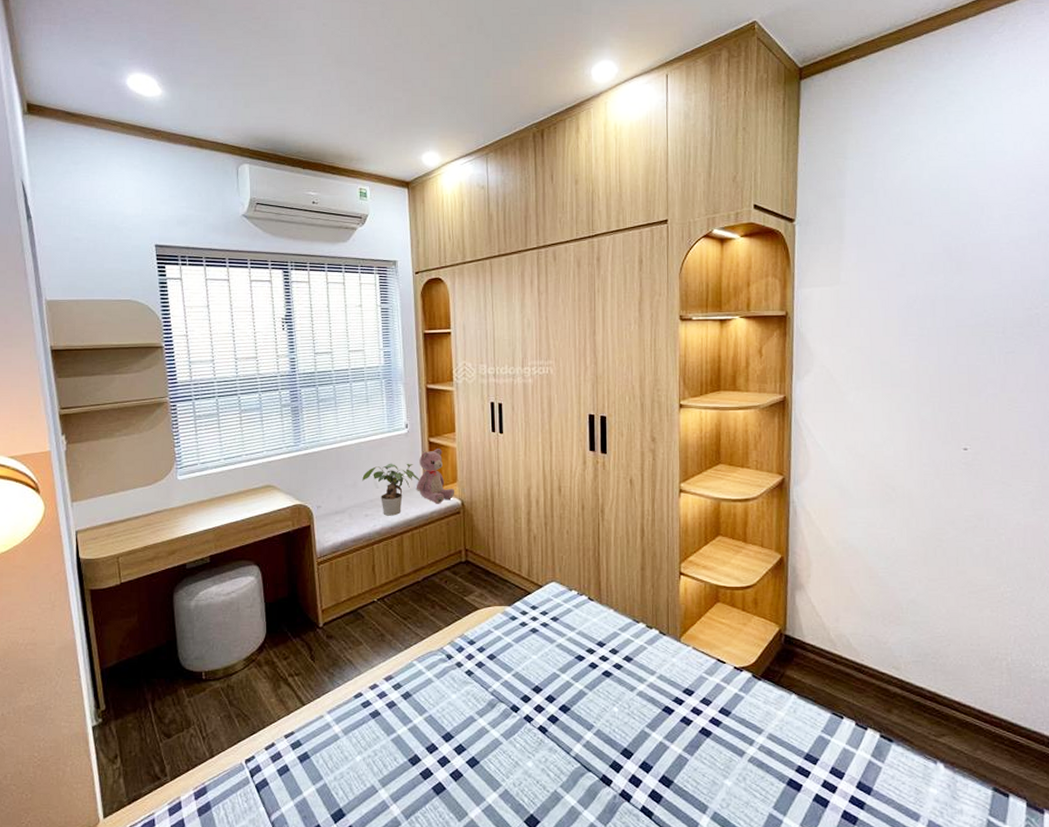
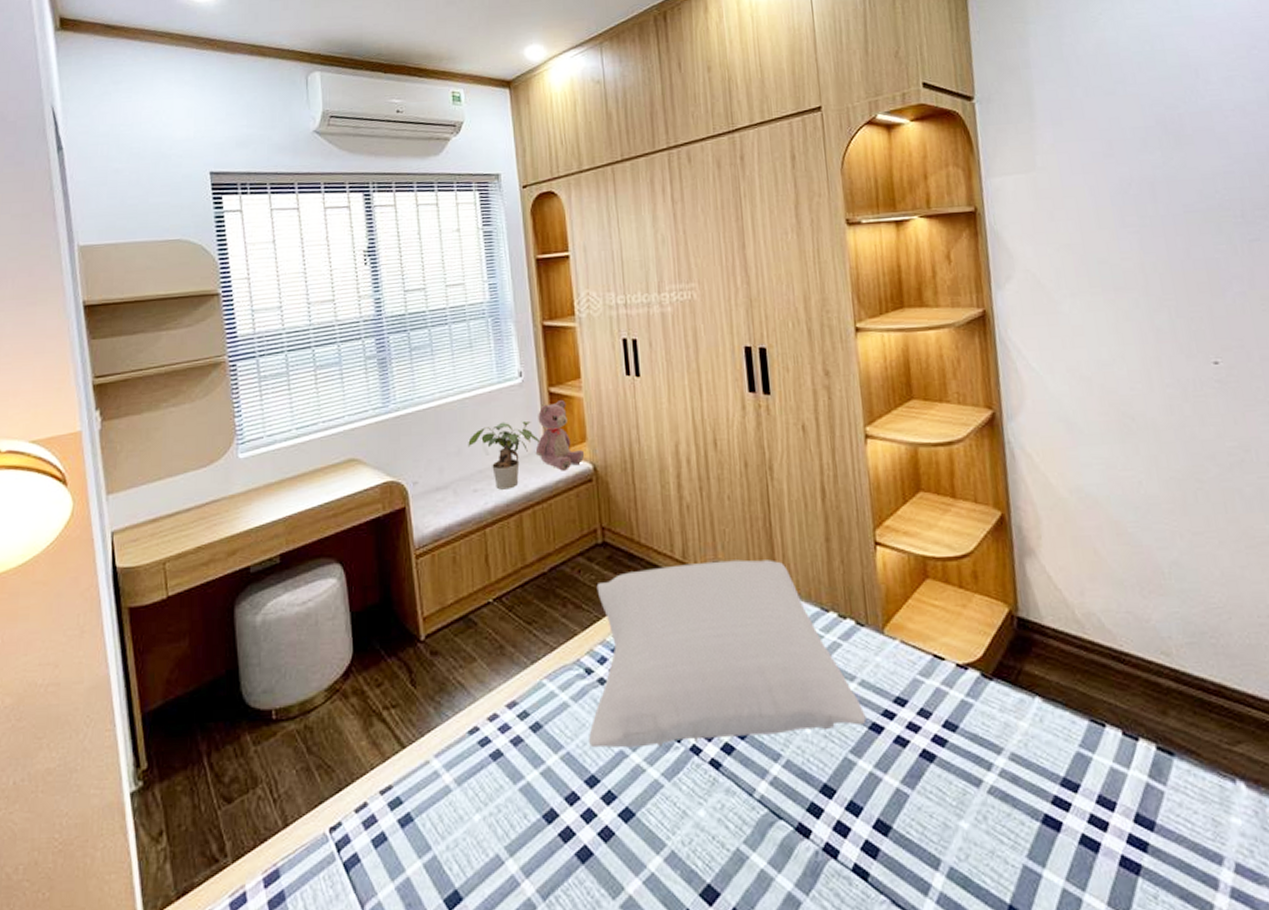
pillow: none [447,580,661,715] -> present [589,559,866,748]

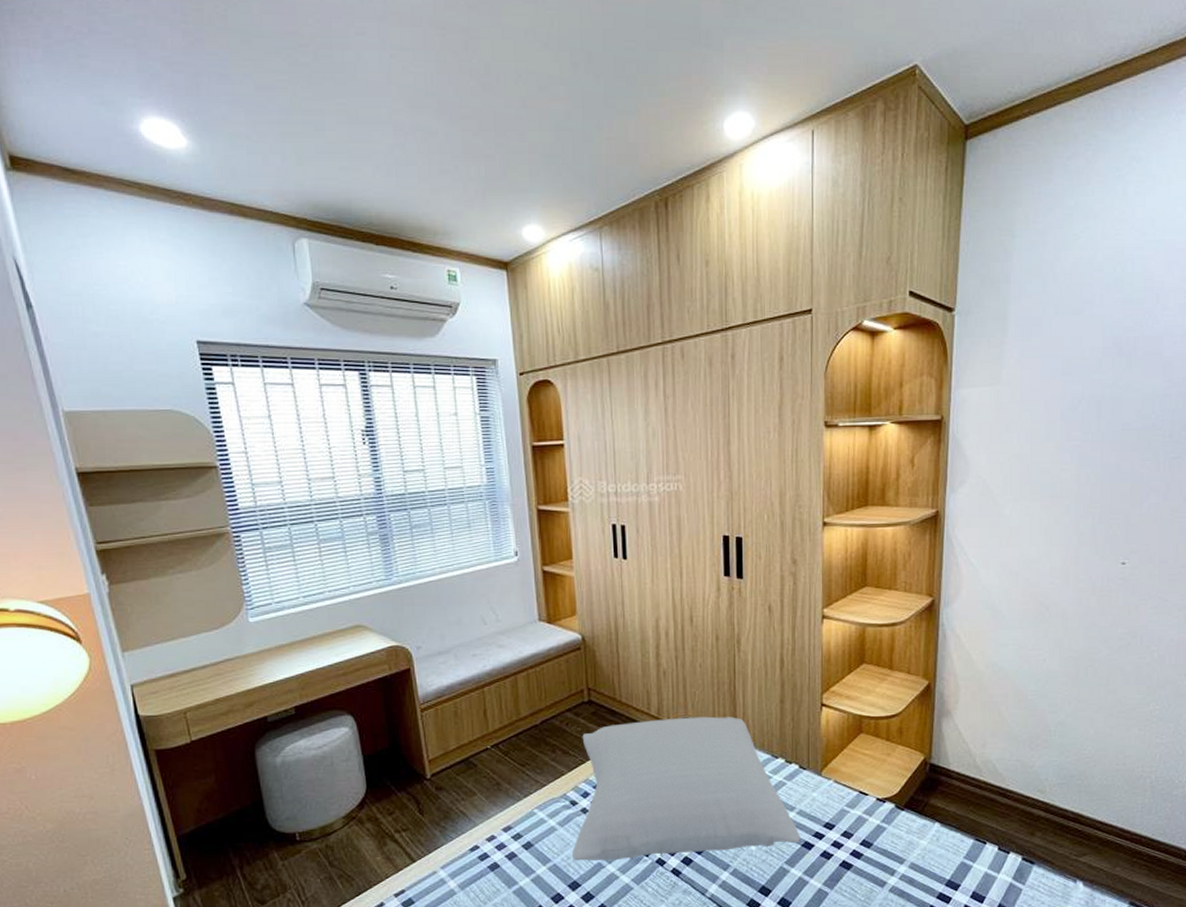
potted plant: present [468,420,541,490] -> none [467,595,534,655]
teddy bear: present [535,400,585,471] -> none [529,578,575,640]

